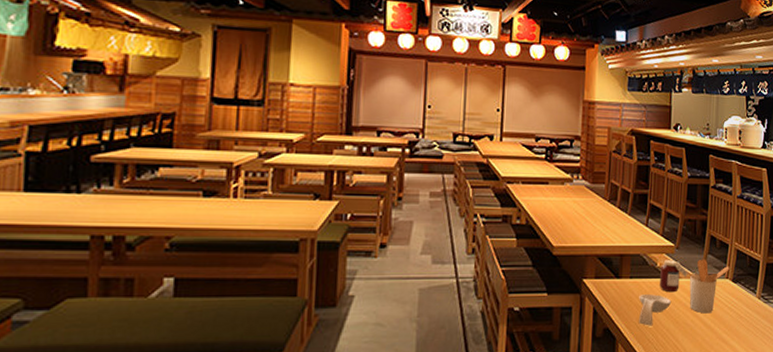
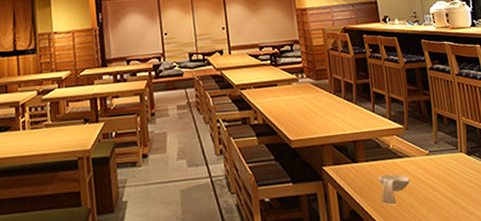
jar: present [660,260,689,293] -> none [393,140,423,171]
utensil holder: present [689,259,730,314] -> none [424,136,462,188]

